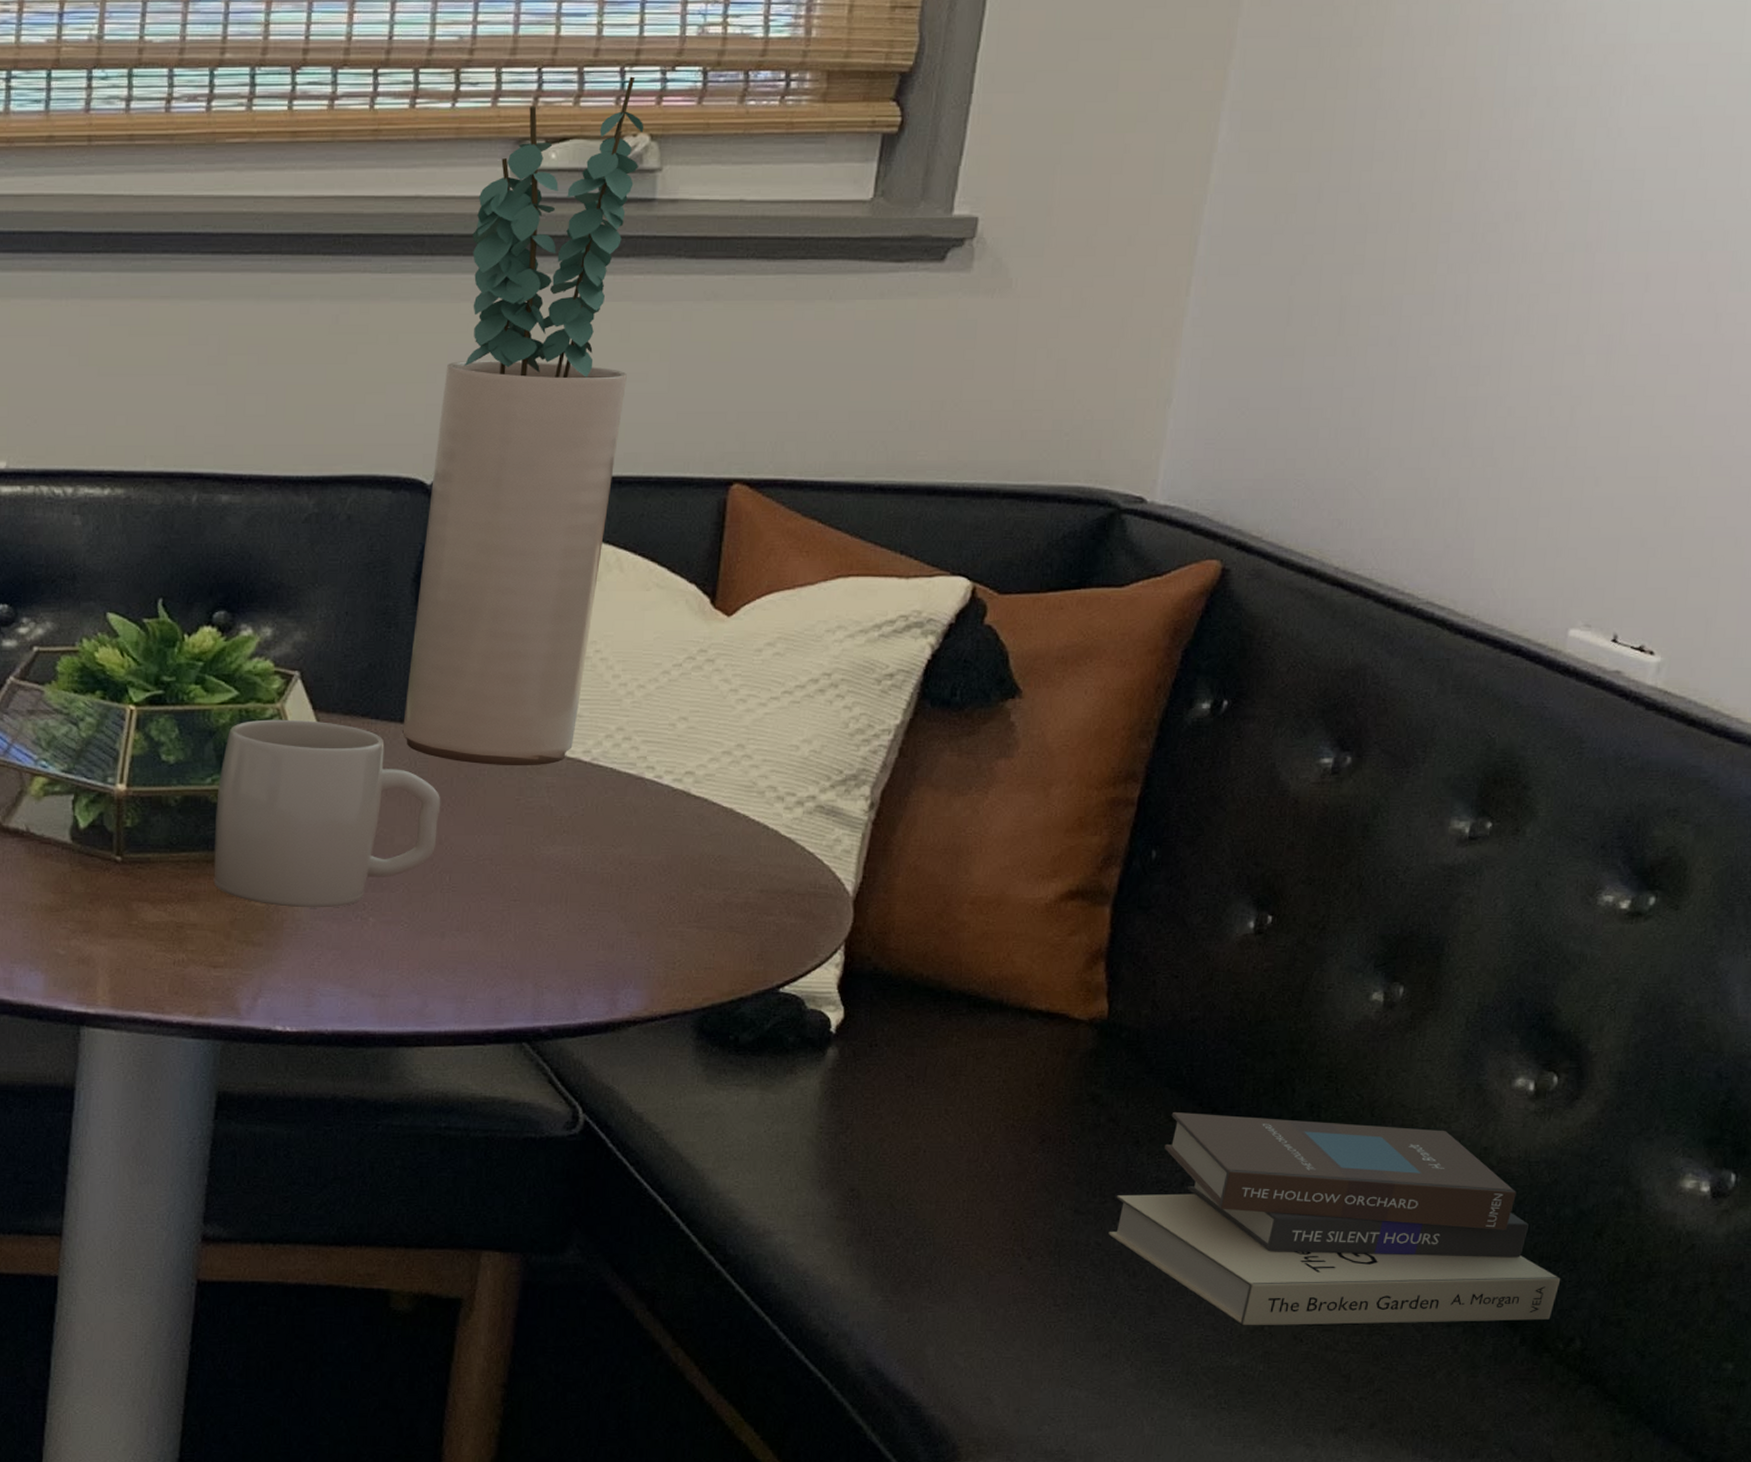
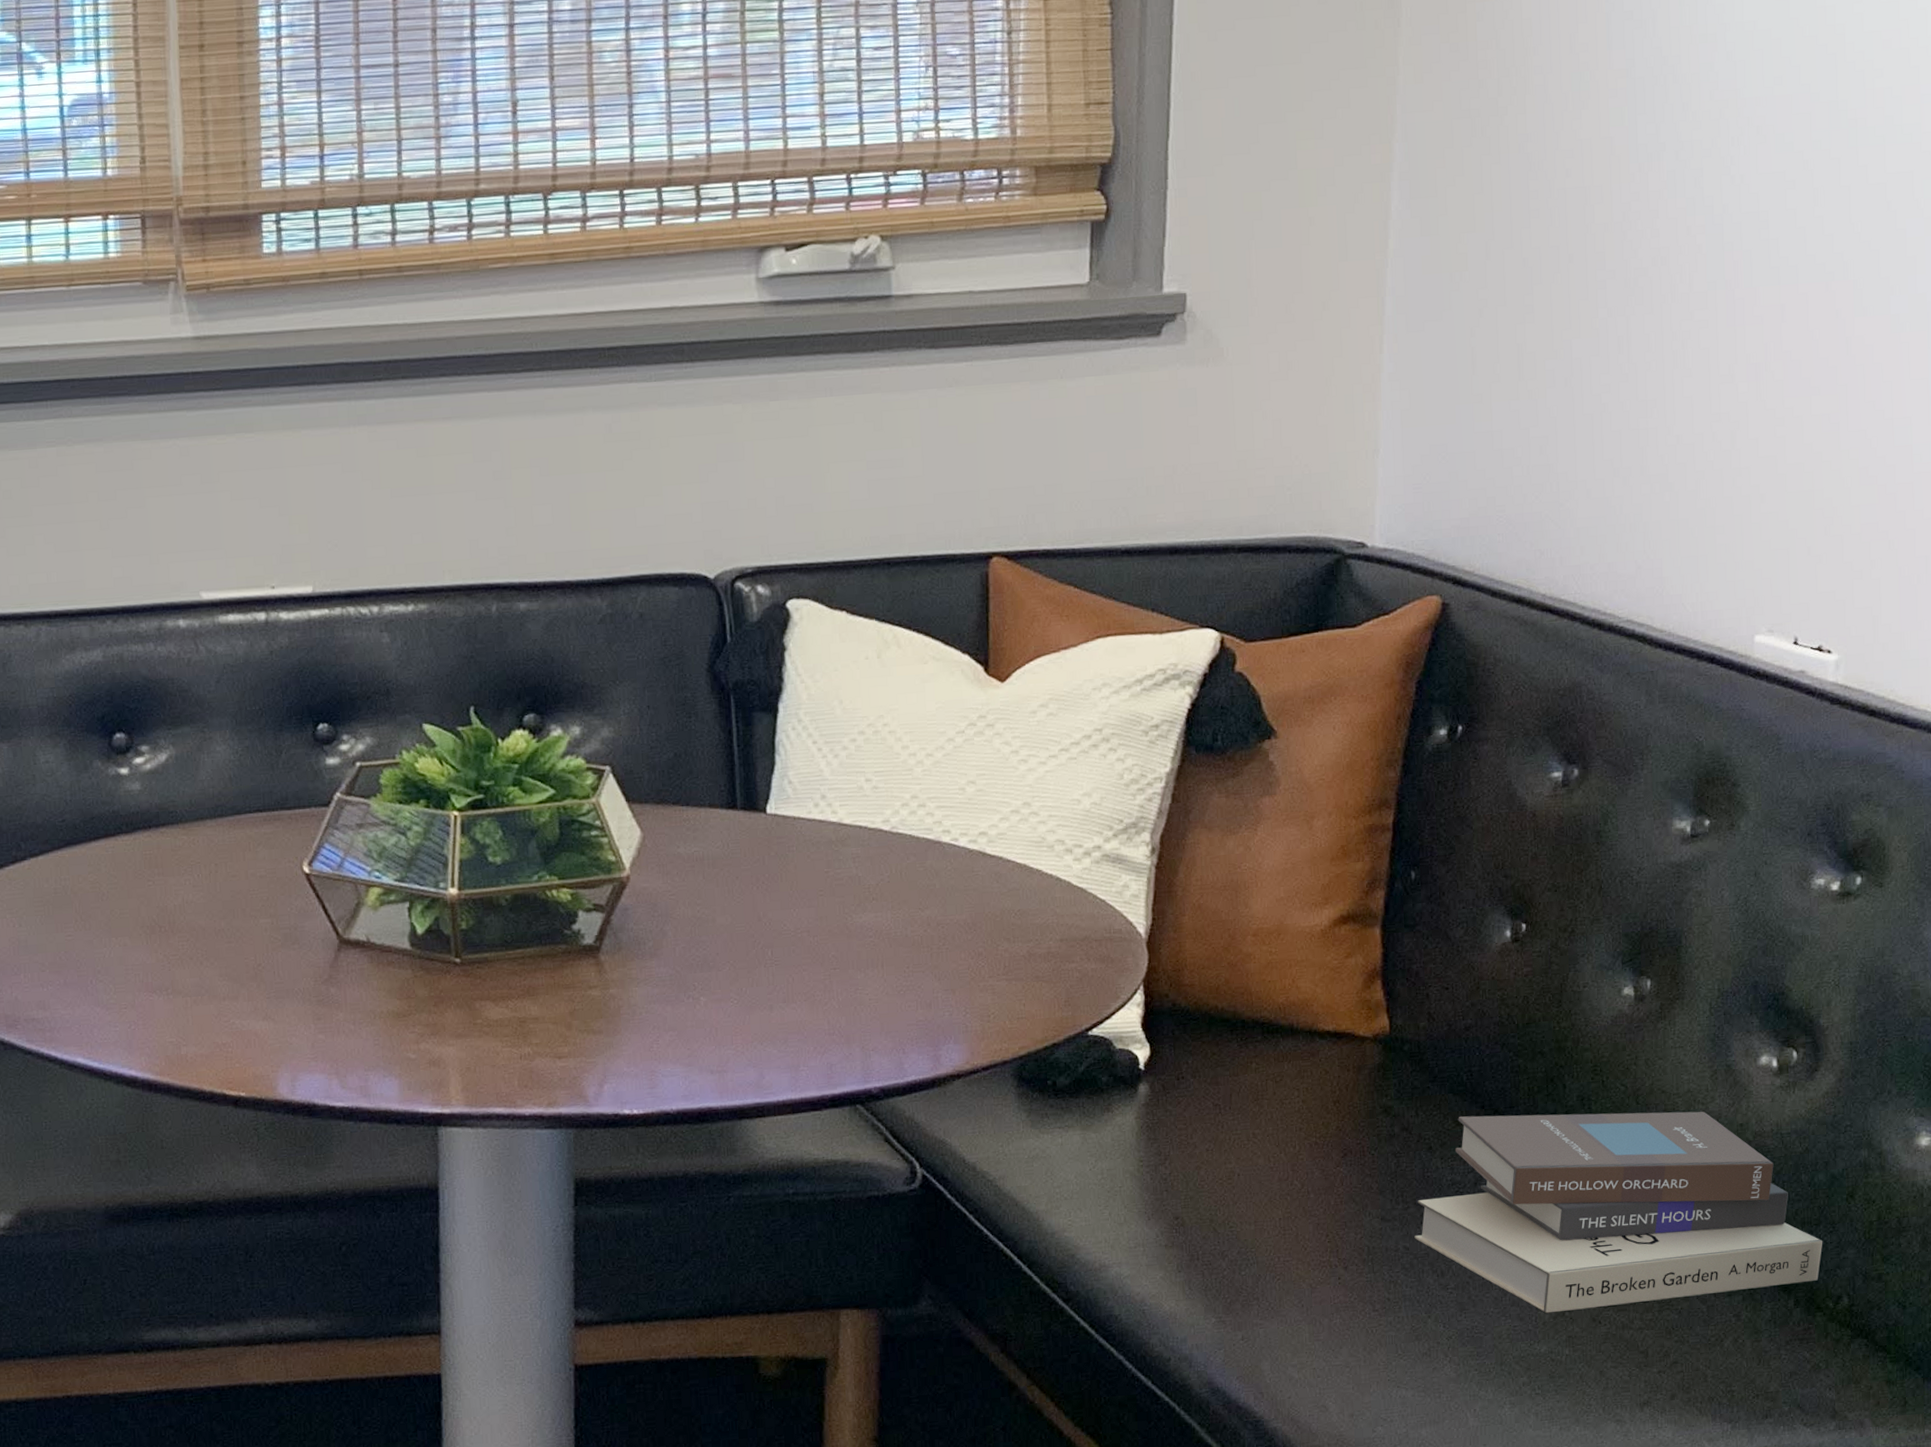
mug: present [213,719,441,908] -> none [544,812,756,994]
vase: present [402,76,644,766] -> none [712,182,884,842]

